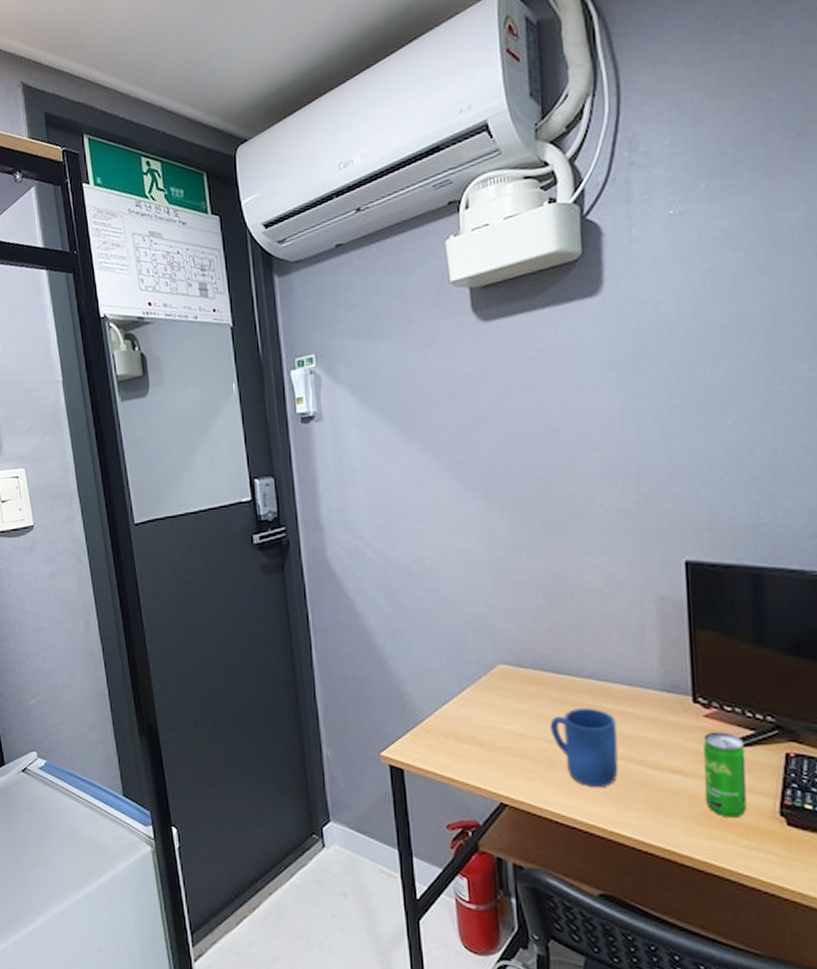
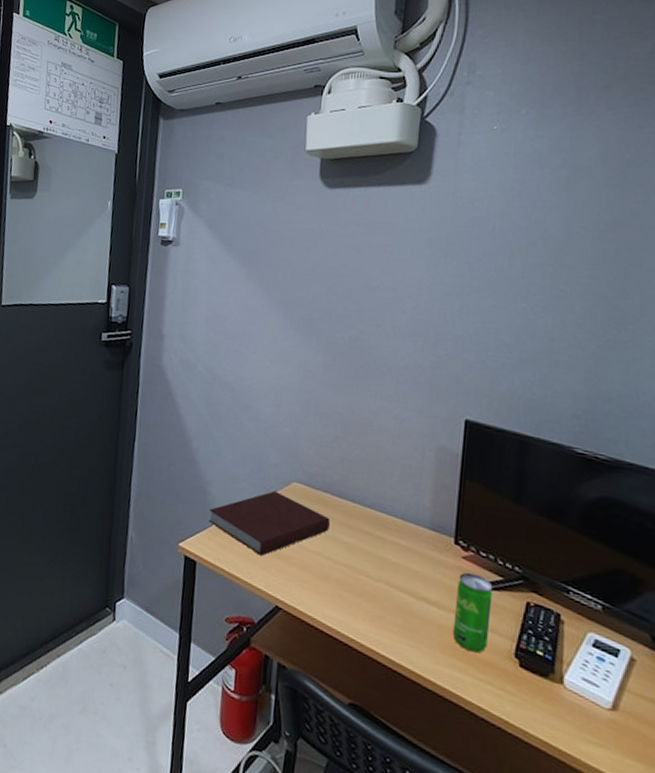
notebook: none [408,678,547,751] -> present [208,491,330,556]
mug: present [550,709,619,788] -> none [329,532,387,607]

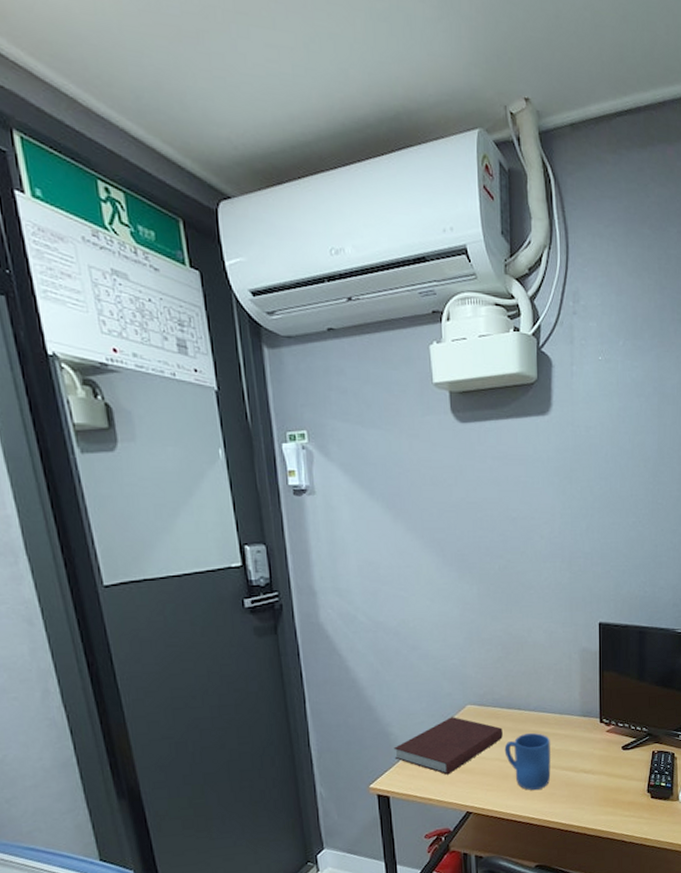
mug: none [329,532,387,607] -> present [504,733,551,791]
beverage can: present [452,572,493,653] -> none [604,741,630,799]

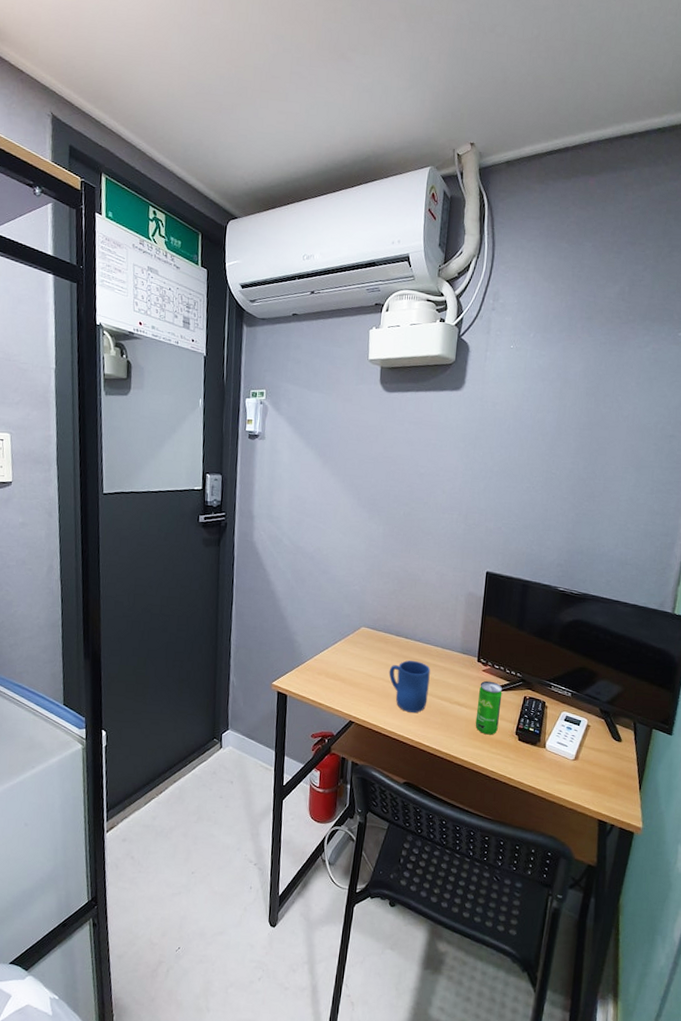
notebook: present [393,717,503,775] -> none [295,635,390,685]
beverage can: none [604,741,630,799] -> present [475,680,503,735]

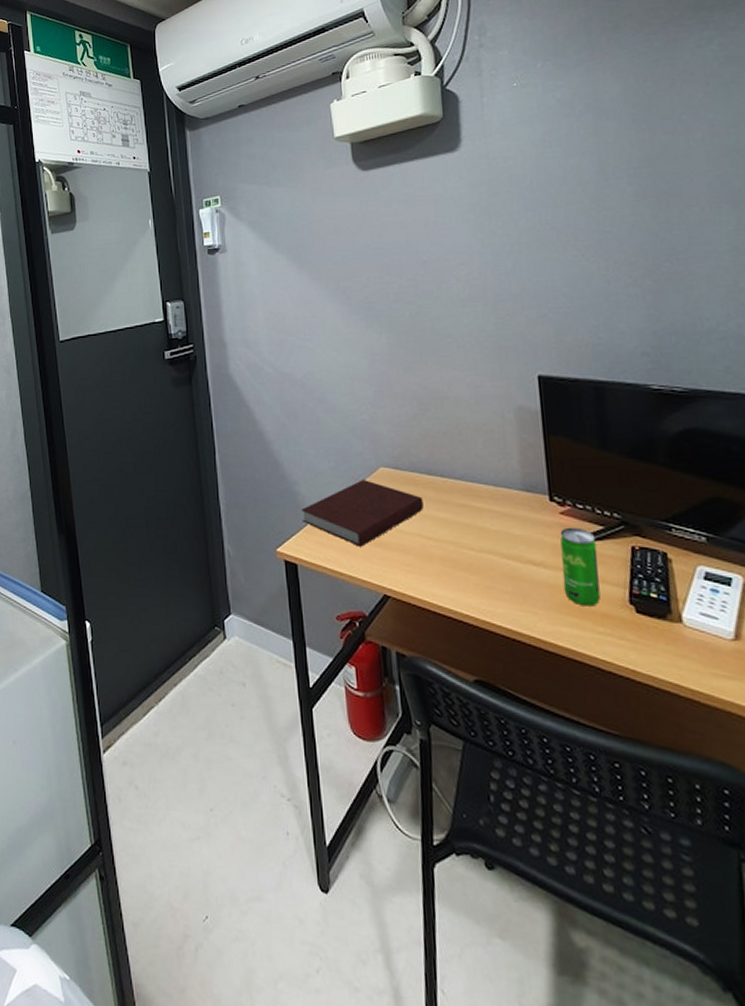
notebook: none [295,635,390,685] -> present [301,480,424,547]
mug: present [389,660,431,713] -> none [426,507,488,580]

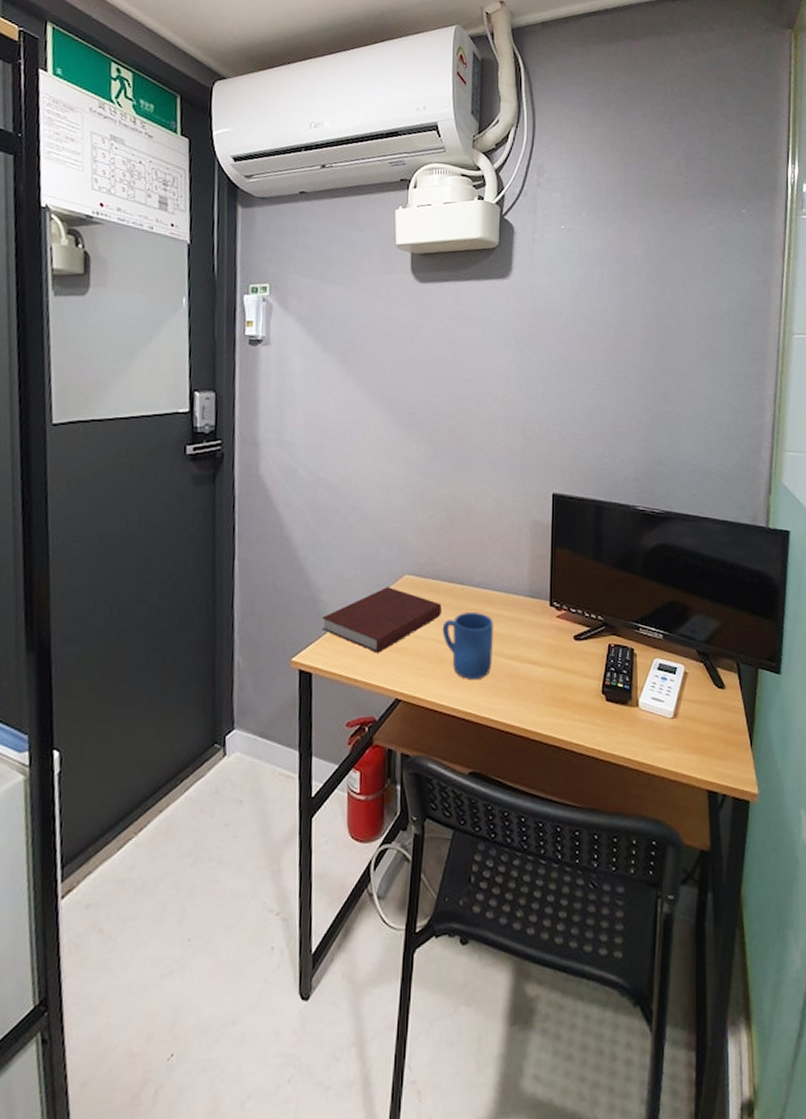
mug: none [426,507,488,580] -> present [442,613,493,680]
beverage can: present [560,527,600,607] -> none [552,629,582,698]

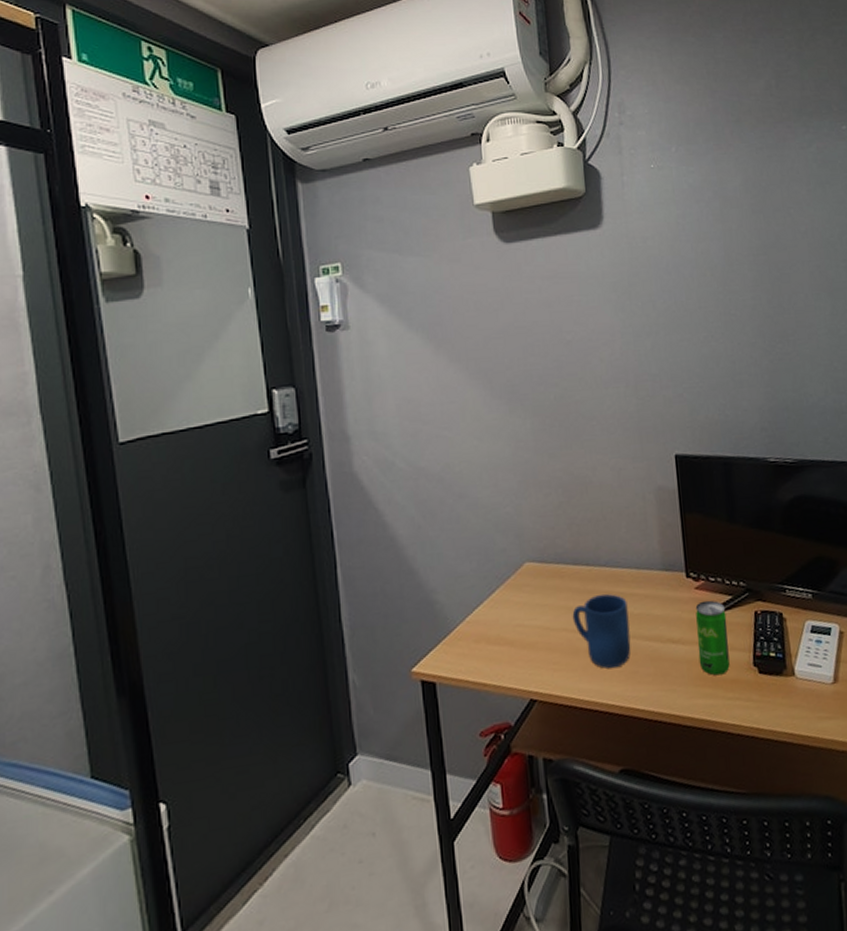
notebook: present [321,587,441,653] -> none [439,578,570,652]
beverage can: none [552,629,582,698] -> present [695,600,730,676]

